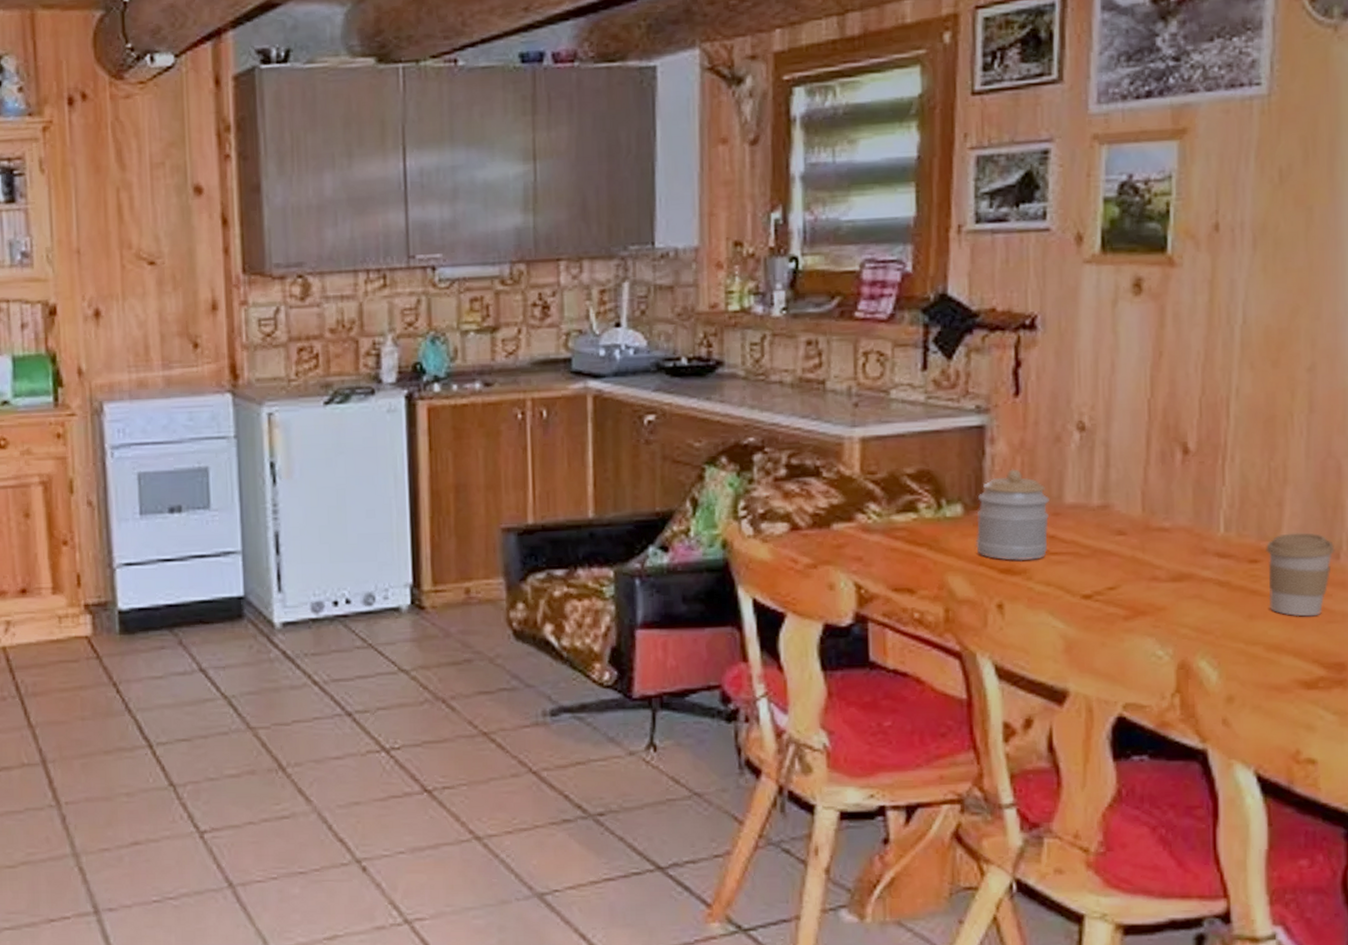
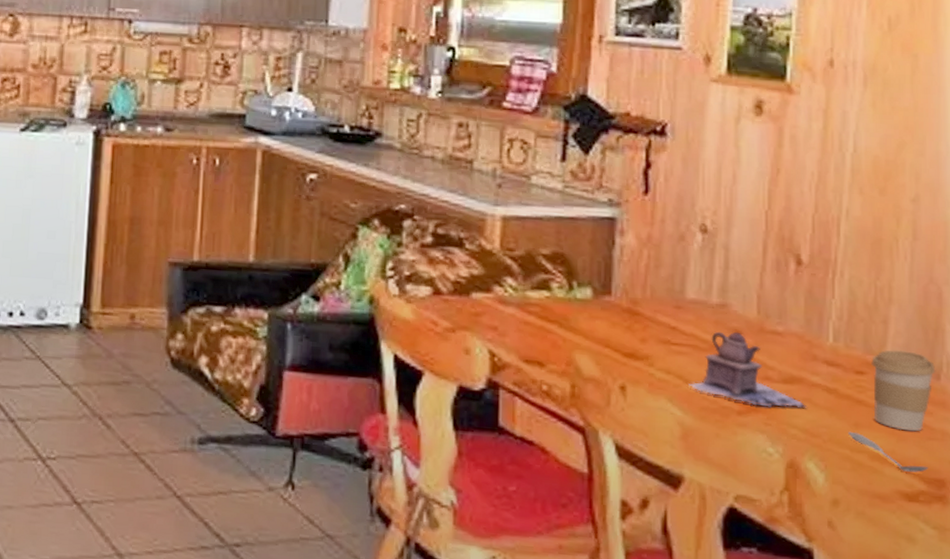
jar: present [976,469,1049,561] -> none [603,261,672,348]
teapot: none [1071,533,1197,609] -> present [689,331,806,408]
spoon: none [1242,624,1328,659] -> present [848,431,929,473]

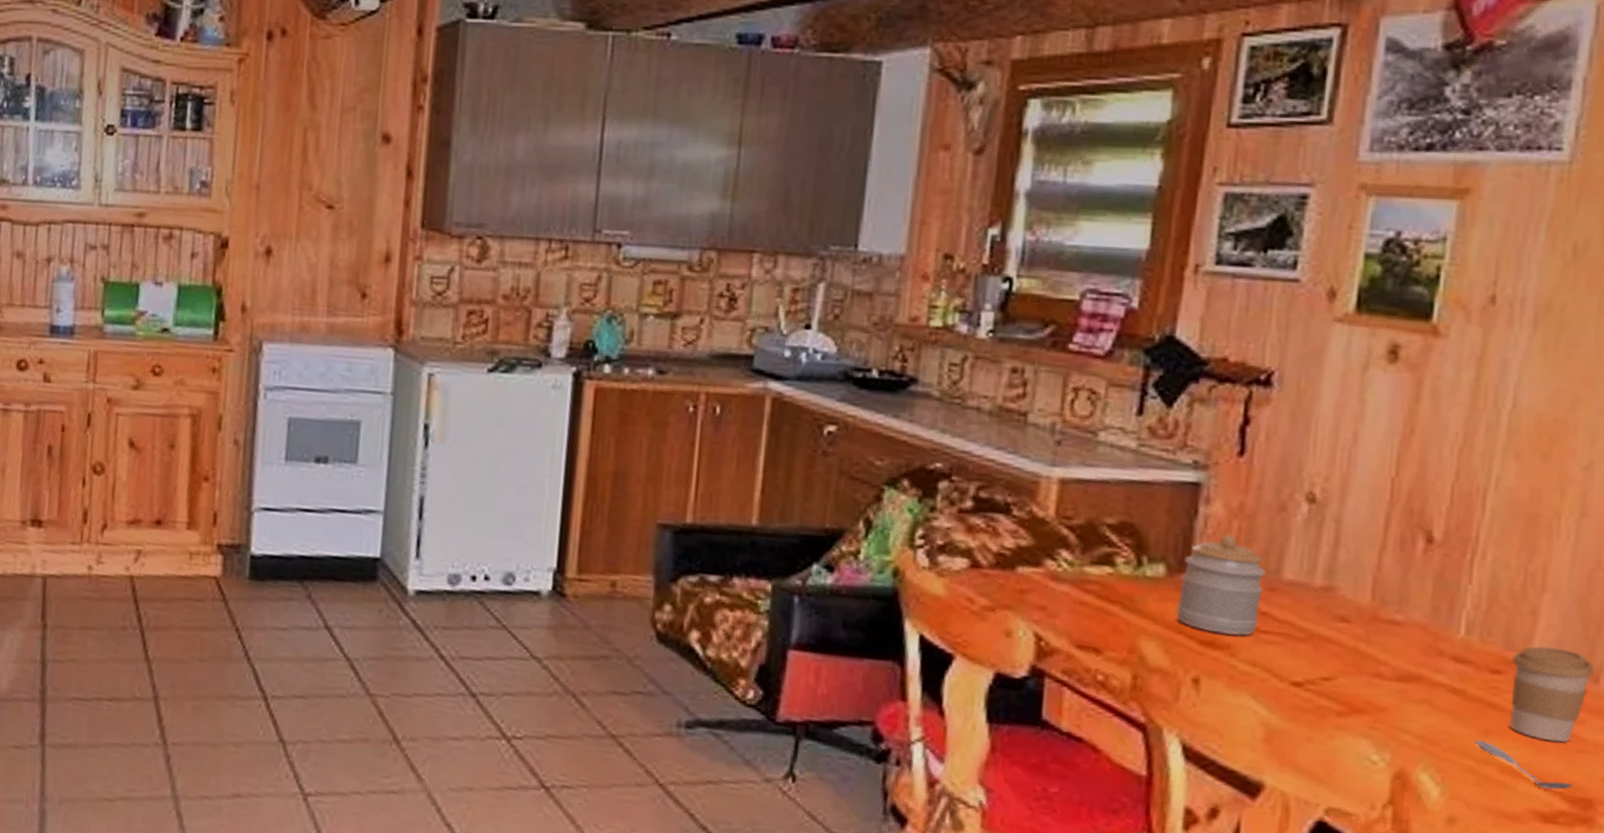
jar: none [603,261,672,348] -> present [1176,534,1266,636]
teapot: present [689,331,806,408] -> none [1278,618,1425,711]

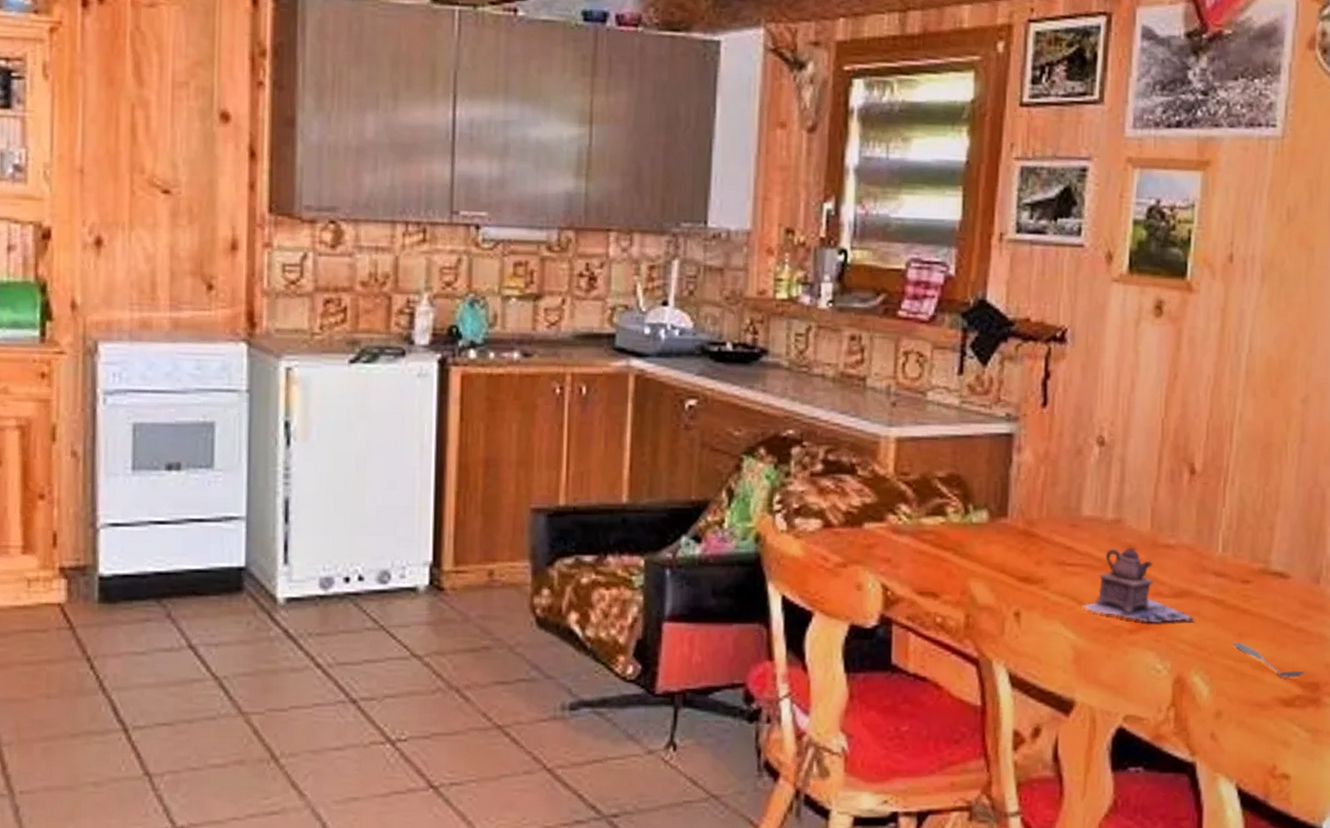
jar: present [1176,534,1266,636] -> none [998,478,1068,571]
teapot: none [1278,618,1425,711] -> present [1082,547,1195,623]
coffee cup: present [1508,646,1595,743] -> none [1257,556,1316,637]

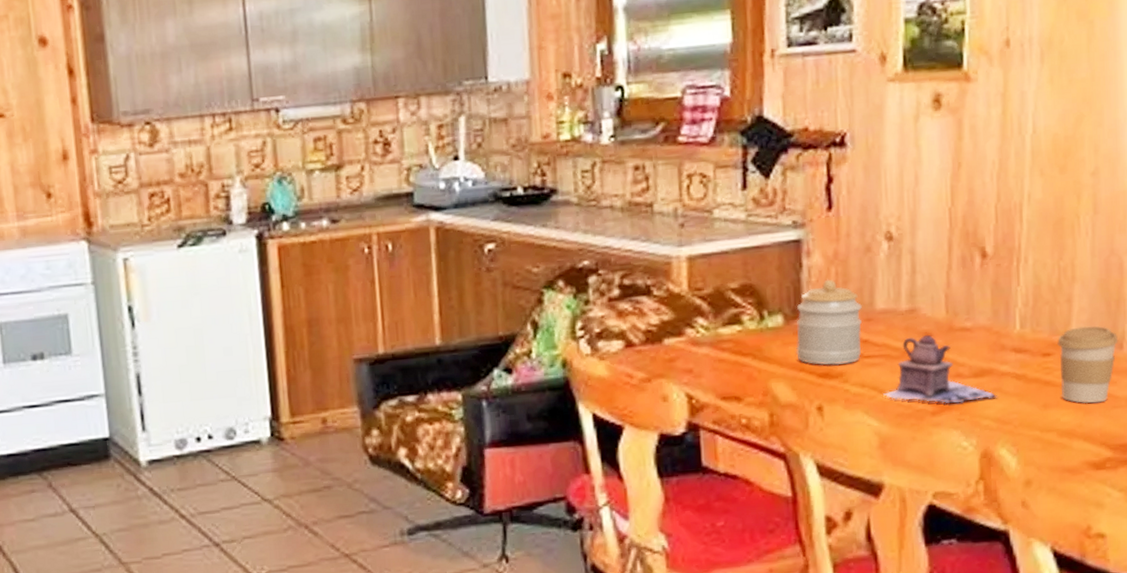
jar: none [998,478,1068,571] -> present [796,279,862,366]
spoon: present [1233,641,1305,678] -> none [1037,413,1114,442]
coffee cup: none [1257,556,1316,637] -> present [1057,325,1119,404]

